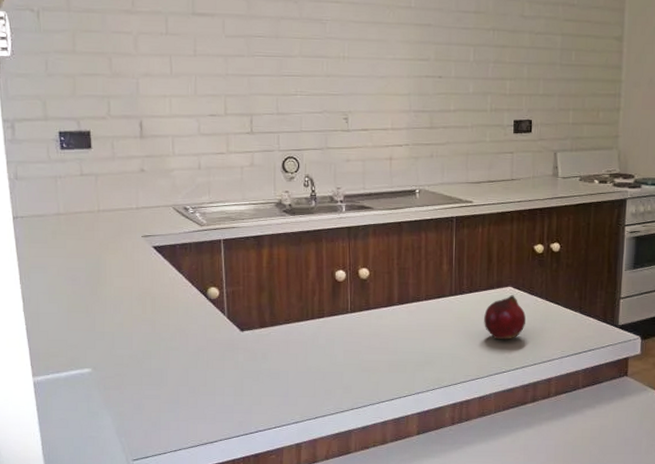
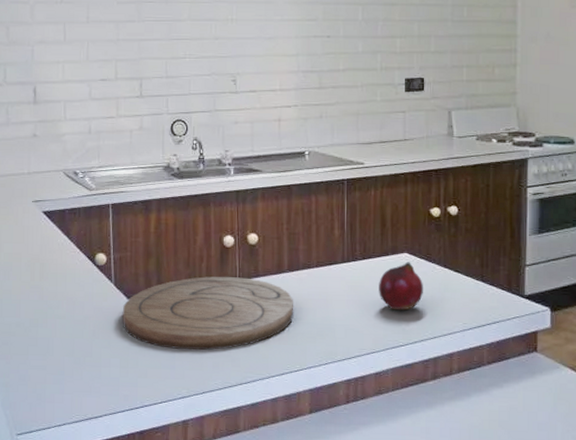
cutting board: none [236,309,404,379] -> present [123,276,294,350]

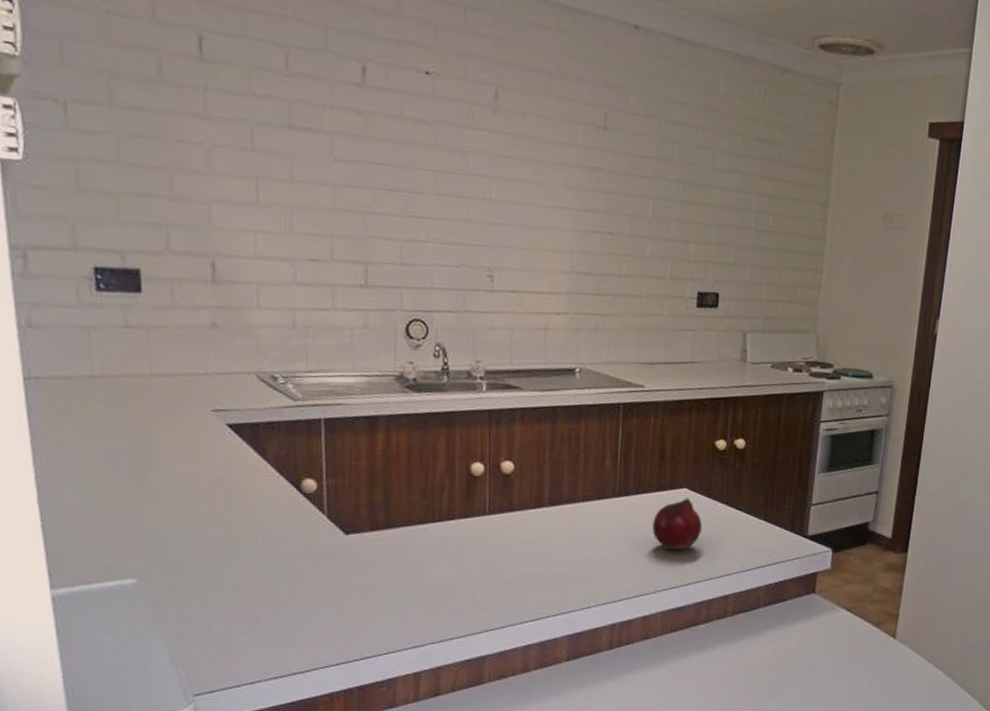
cutting board: present [123,276,294,350] -> none [338,509,554,594]

